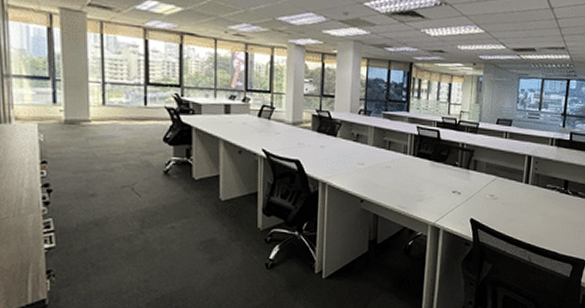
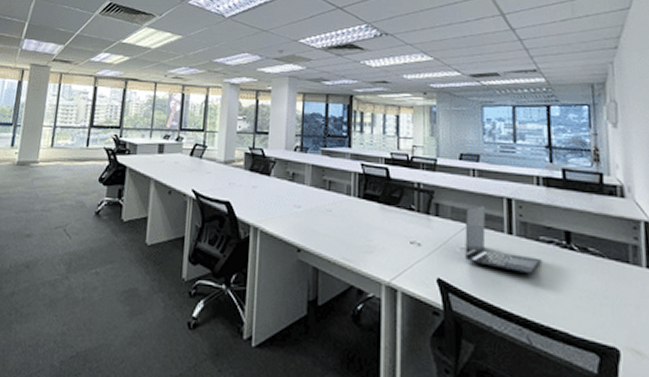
laptop: none [493,162,545,212] -> present [465,205,541,273]

